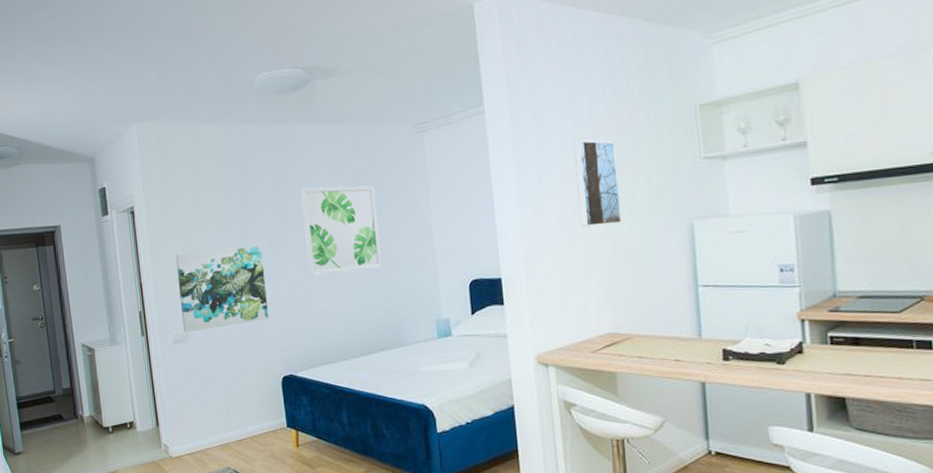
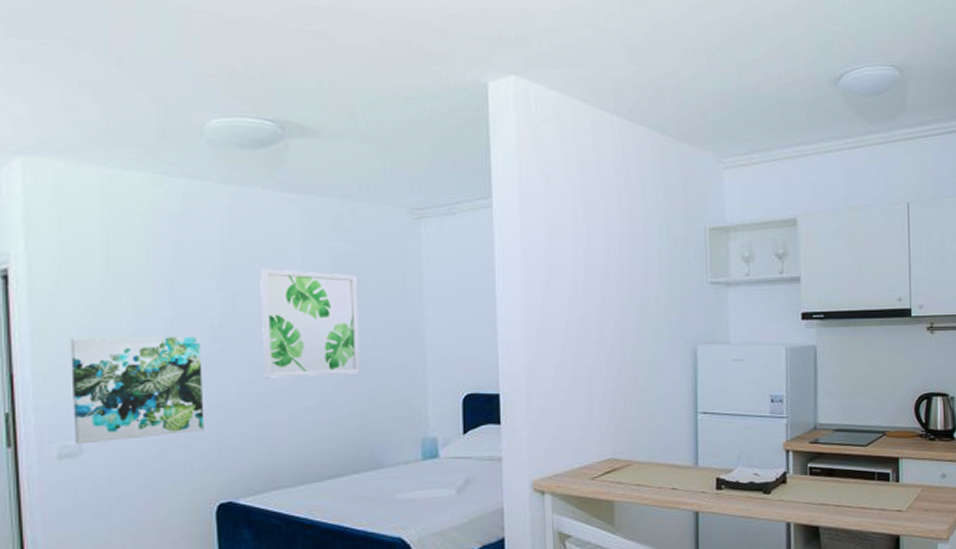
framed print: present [574,140,622,226] -> none [586,251,630,343]

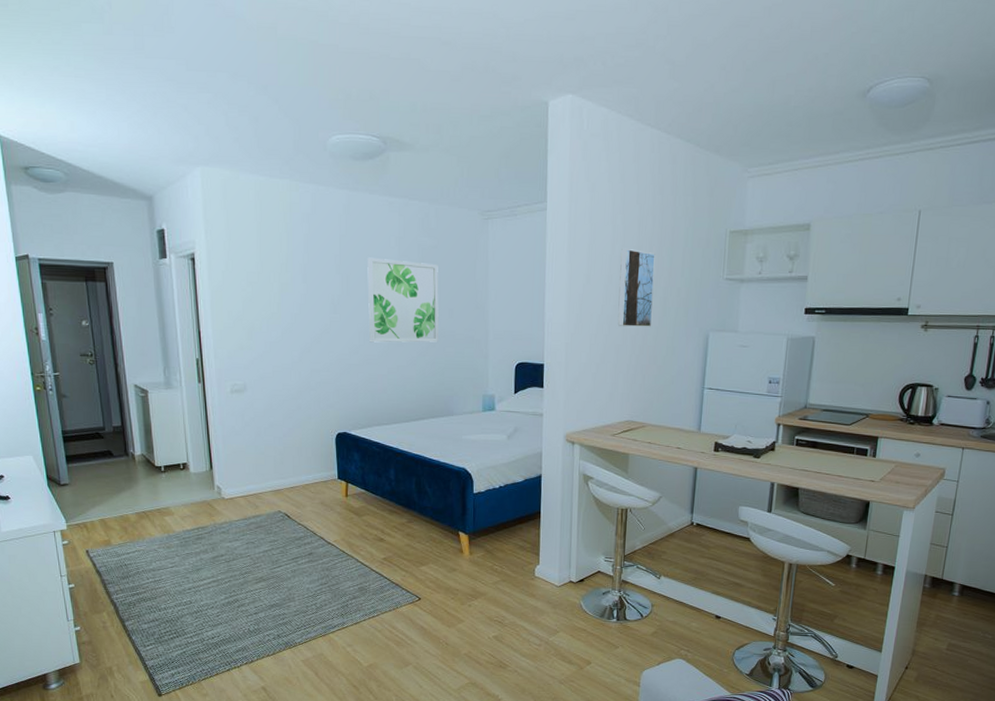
wall art: present [69,337,204,444] -> none [236,306,327,384]
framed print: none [586,251,630,343] -> present [617,249,655,327]

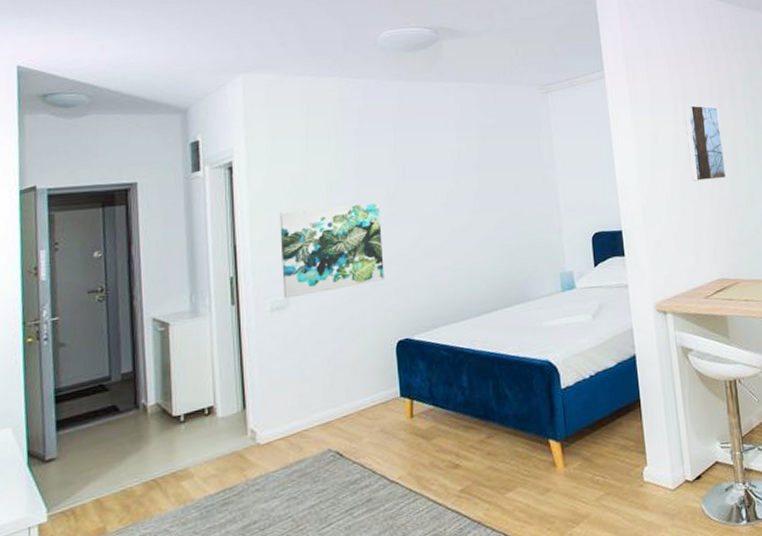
wall art: none [236,306,327,384] -> present [279,203,385,299]
wall art: present [367,257,439,343] -> none [424,142,507,233]

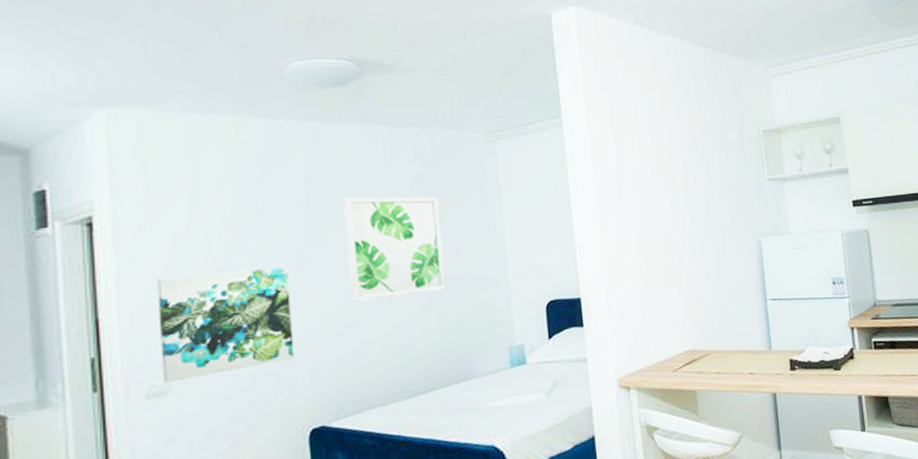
wall art: none [424,142,507,233] -> present [344,196,446,302]
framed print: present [684,105,727,181] -> none [652,158,699,243]

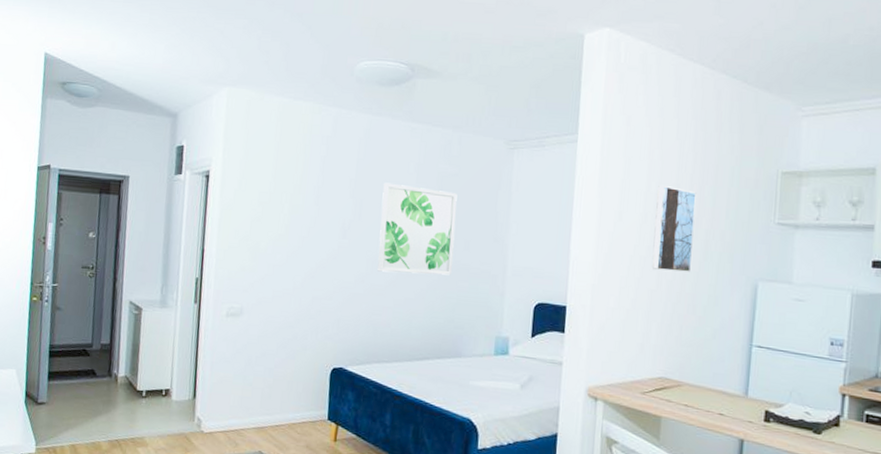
wall art: present [156,267,294,383] -> none [238,225,334,309]
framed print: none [652,158,699,243] -> present [652,186,696,272]

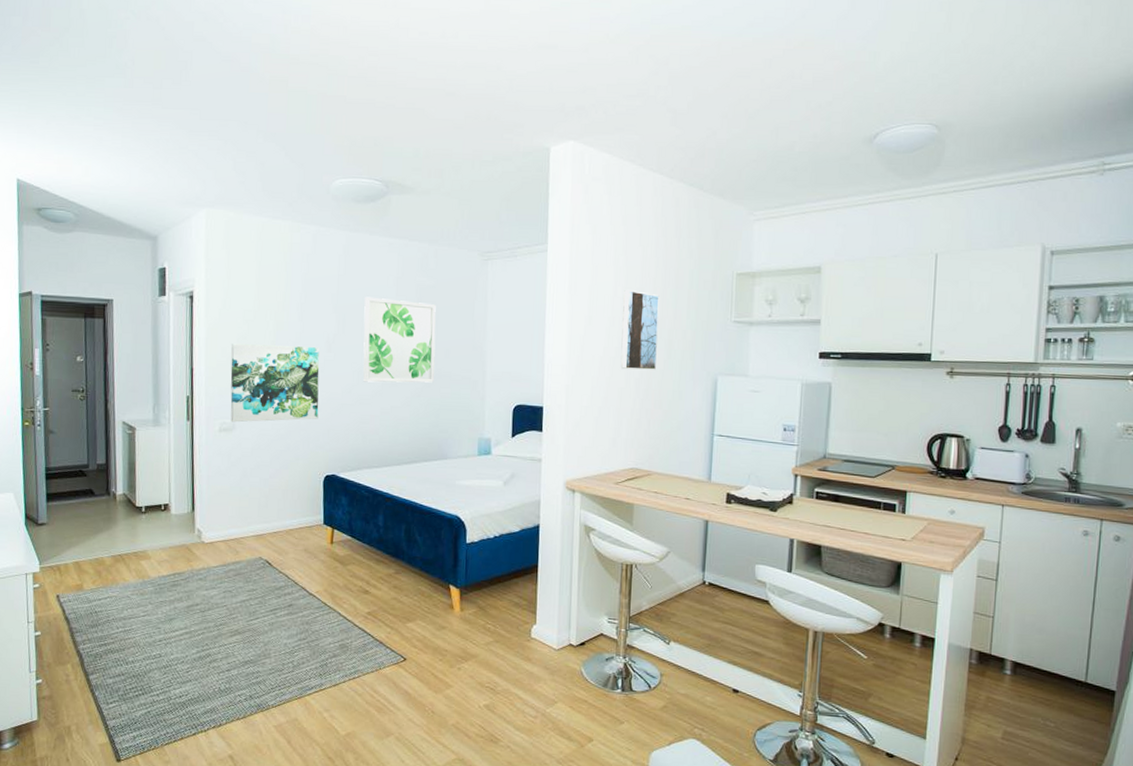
wall art: none [238,225,334,309] -> present [230,343,320,423]

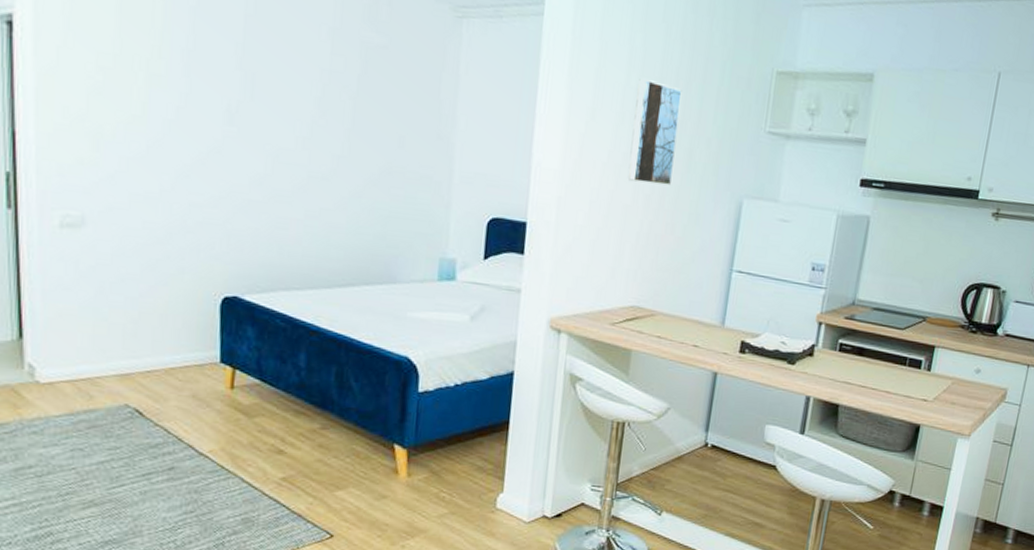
wall art: present [230,343,320,423] -> none [76,100,216,220]
wall art: present [363,296,436,383] -> none [280,50,388,181]

